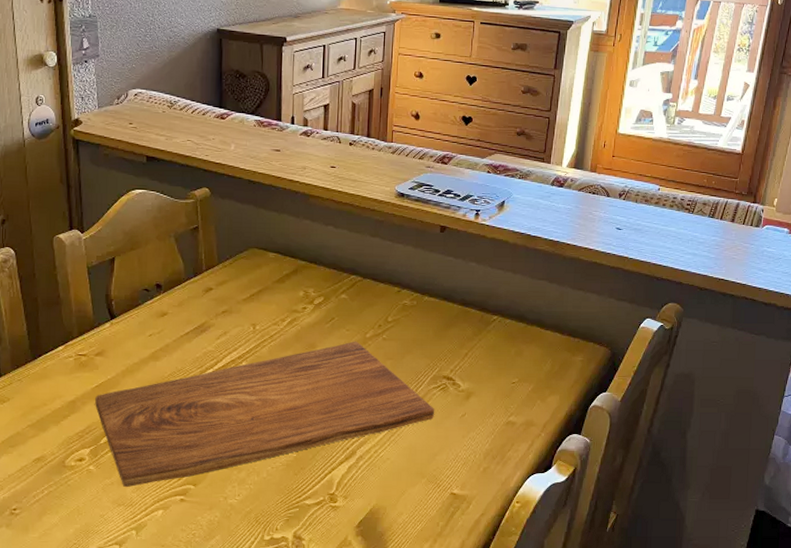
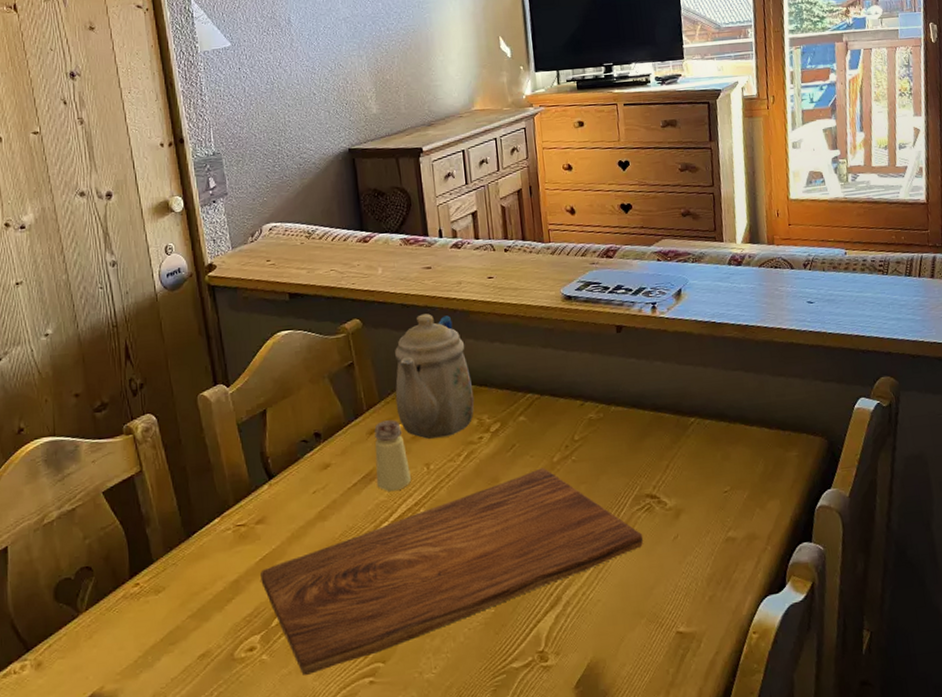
saltshaker: none [207,282,238,344] -> present [374,420,411,492]
teapot: none [232,192,304,303] -> present [394,313,475,439]

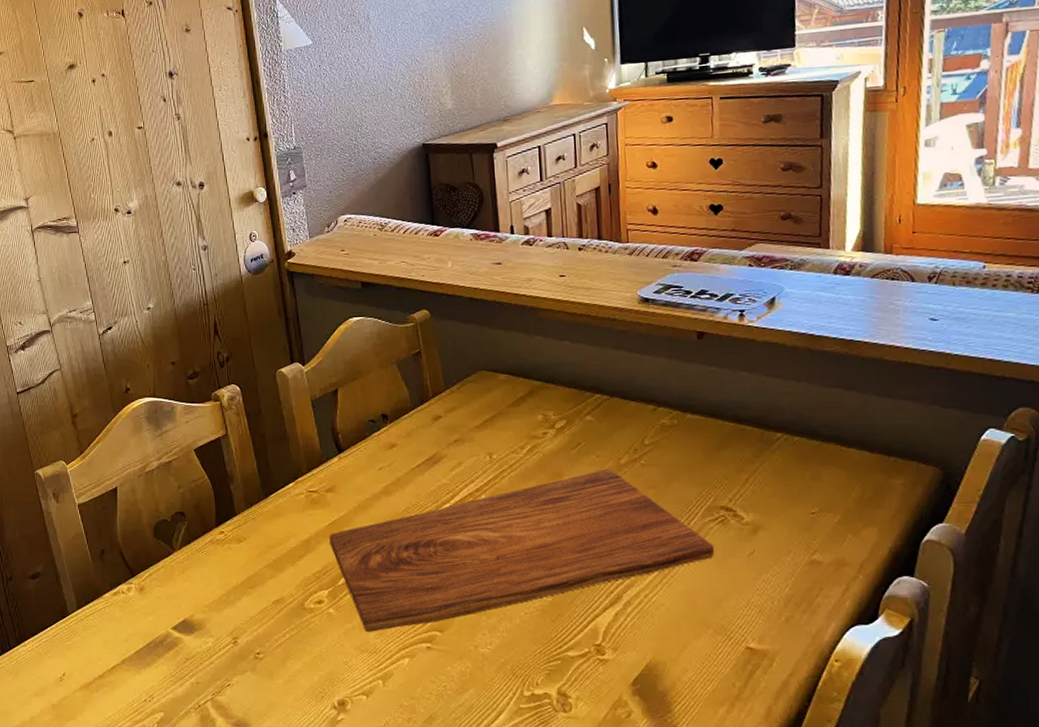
saltshaker: present [374,420,411,492] -> none [439,408,473,476]
teapot: present [394,313,475,439] -> none [460,308,540,429]

